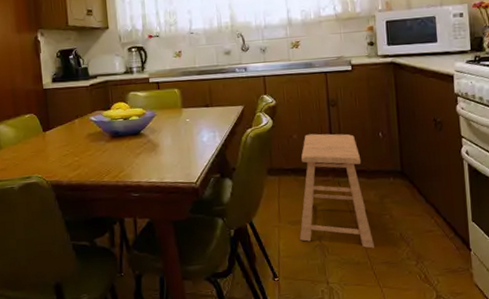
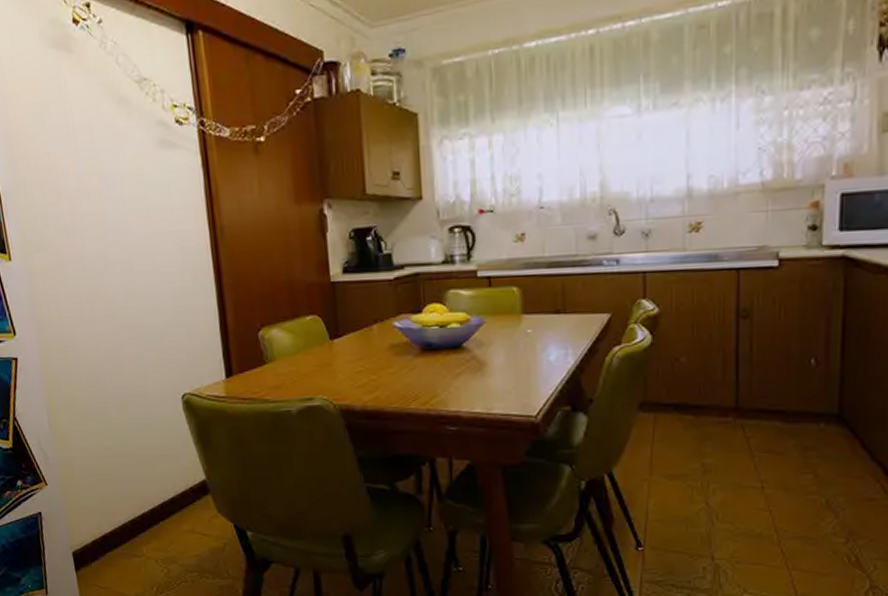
stool: present [300,133,374,249] -> none [678,356,786,517]

